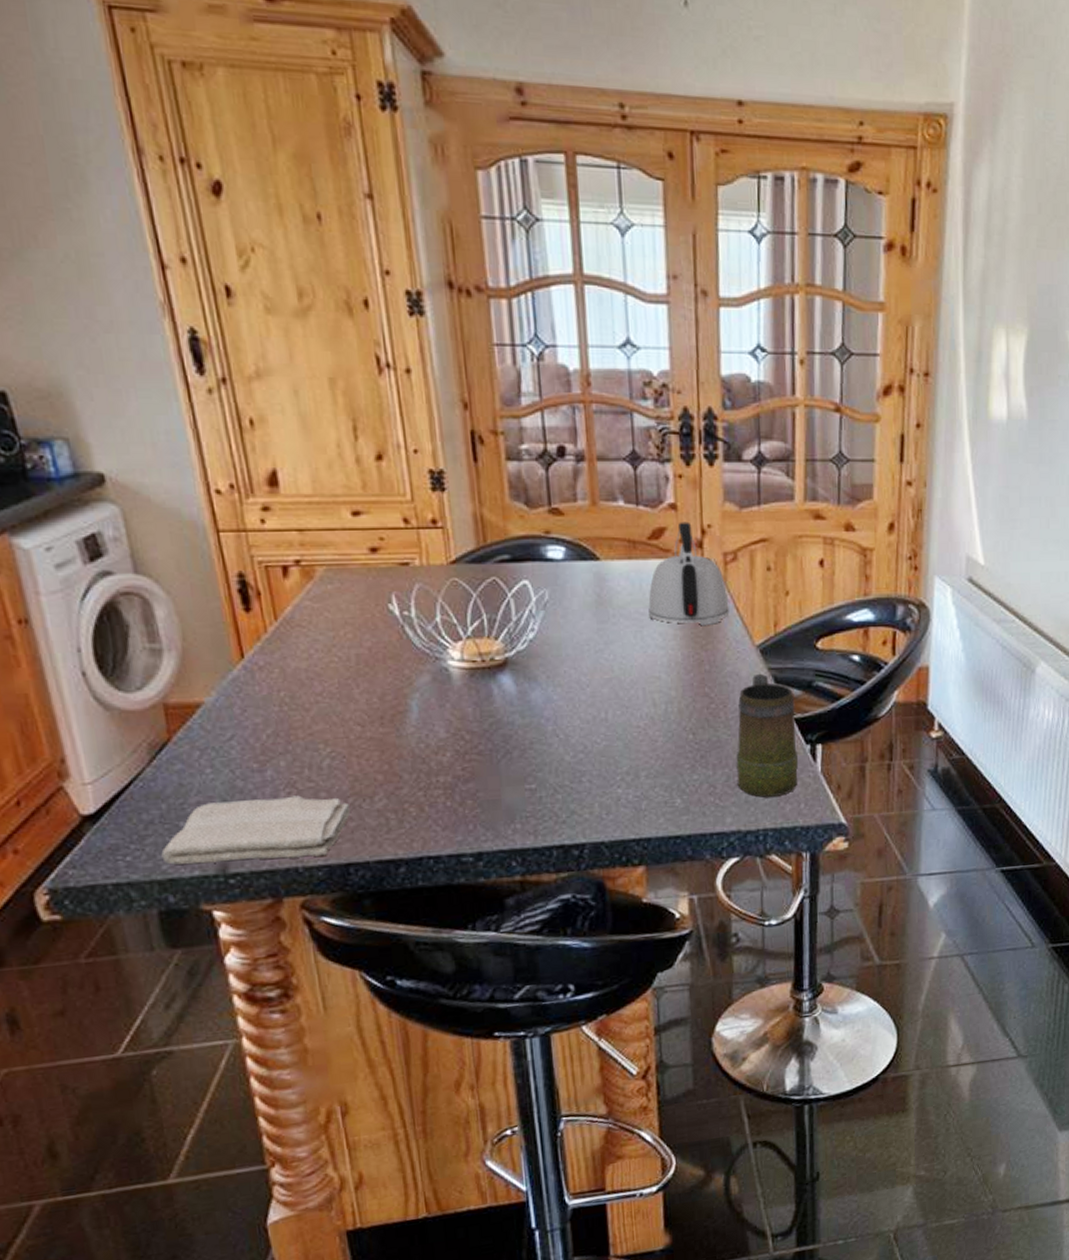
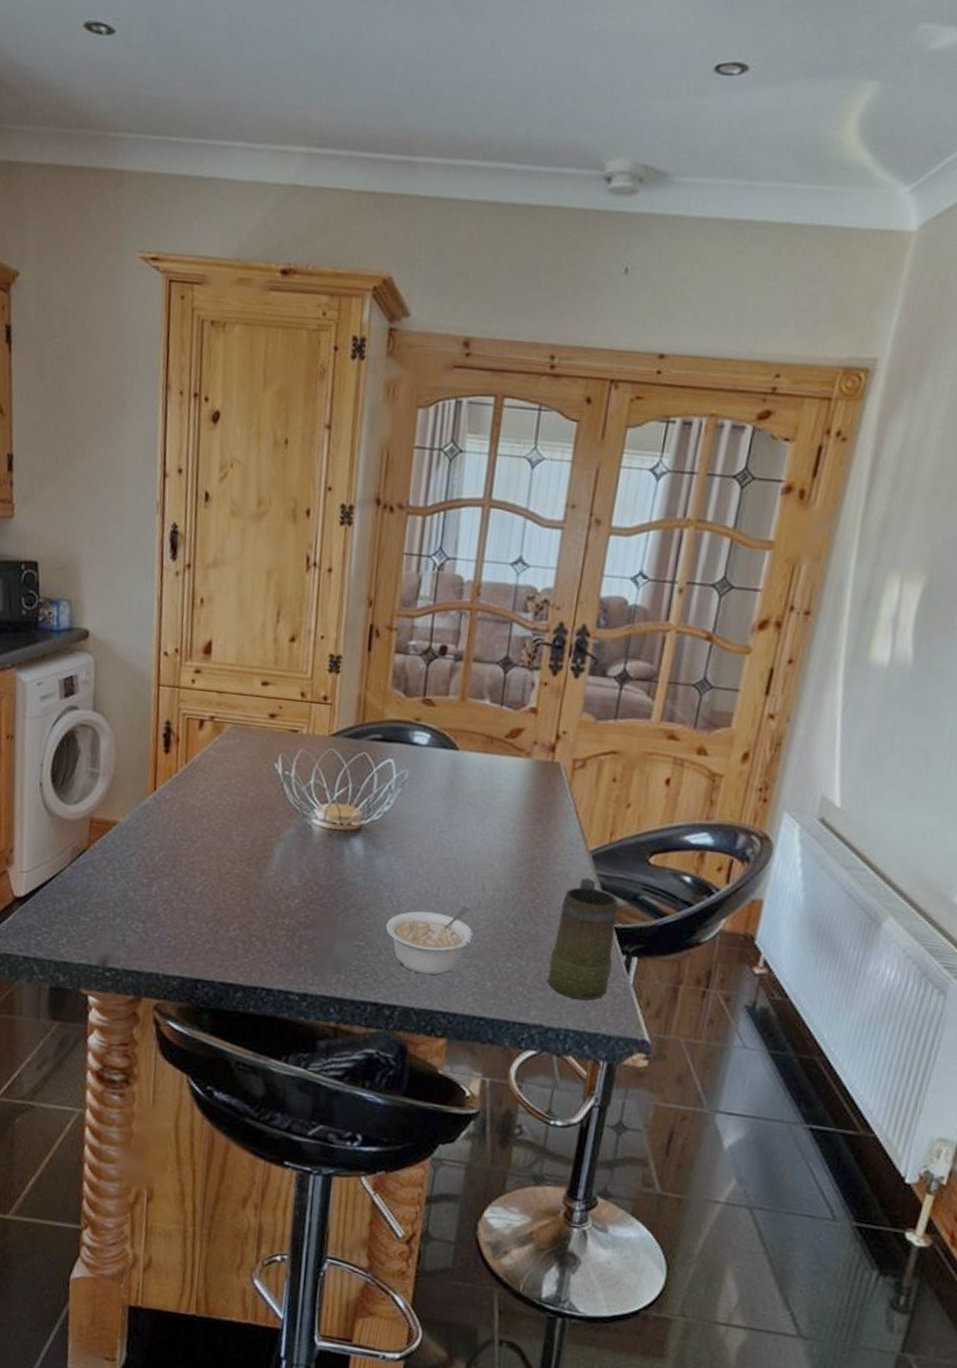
washcloth: present [161,795,351,865] -> none [62,905,210,969]
legume: none [556,726,654,805] -> present [385,906,474,975]
kettle: present [648,521,729,626] -> none [493,725,570,825]

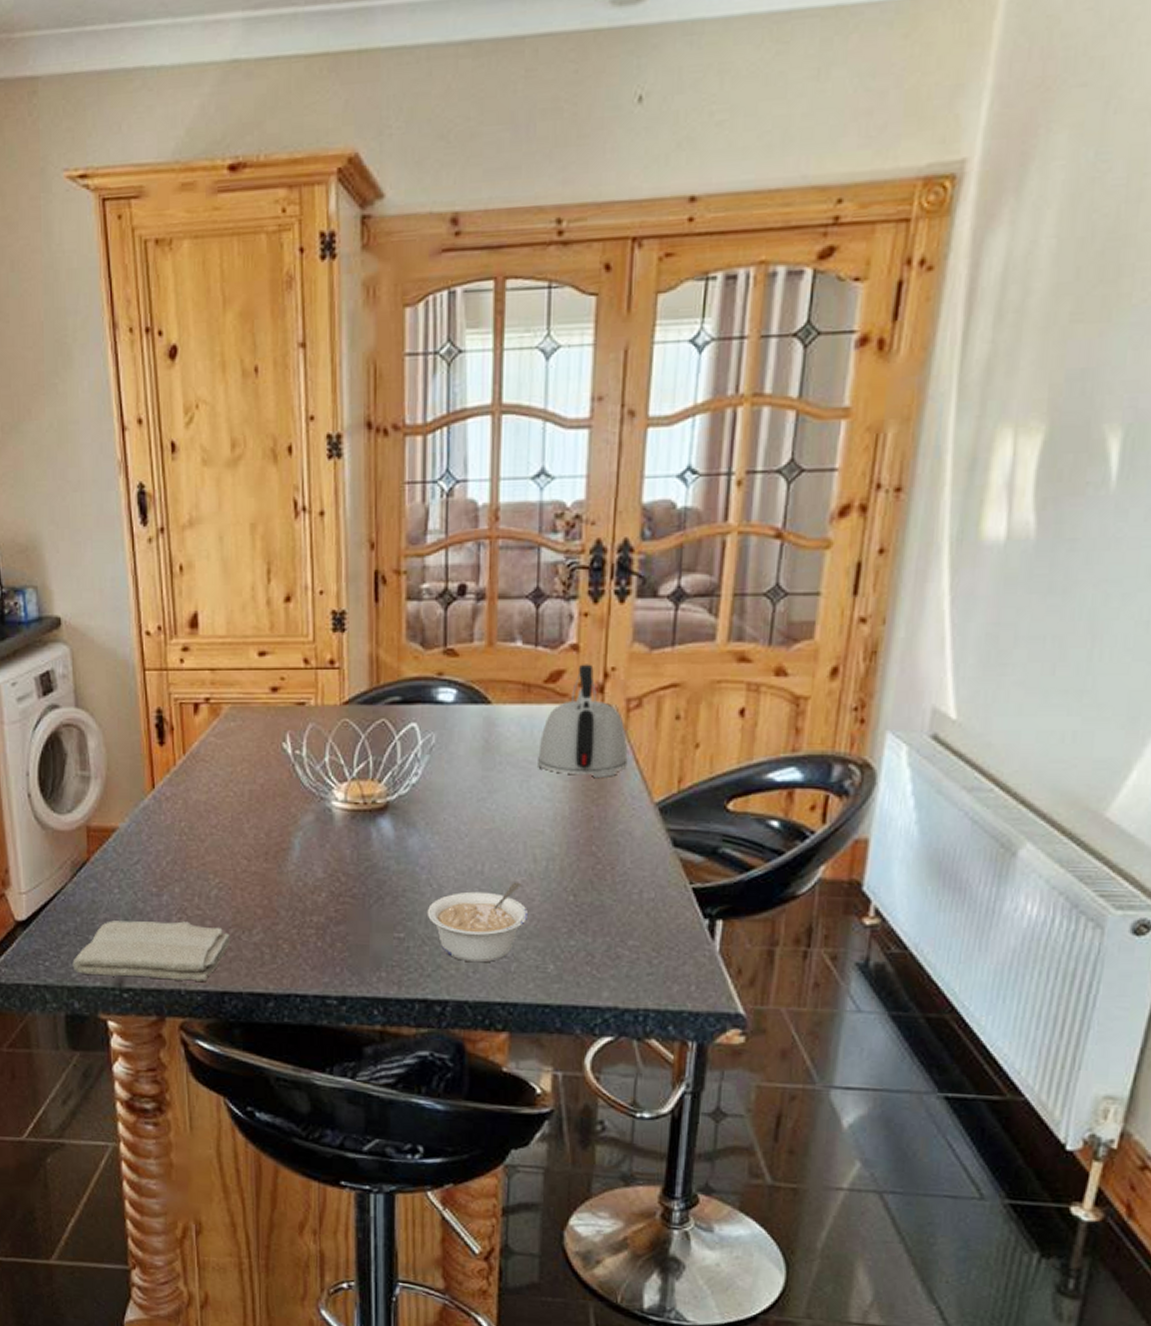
washcloth: none [62,905,210,969] -> present [72,920,231,983]
kettle: none [493,725,570,825] -> present [538,664,628,779]
mug: present [547,877,619,1000] -> none [619,834,695,974]

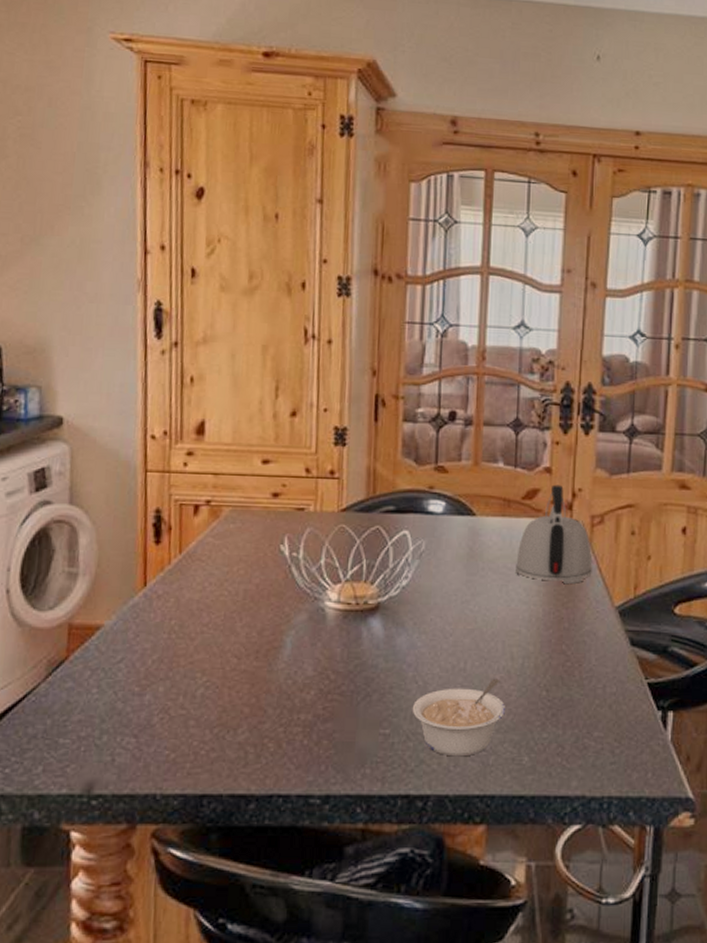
washcloth: present [72,920,231,983] -> none [36,722,215,786]

